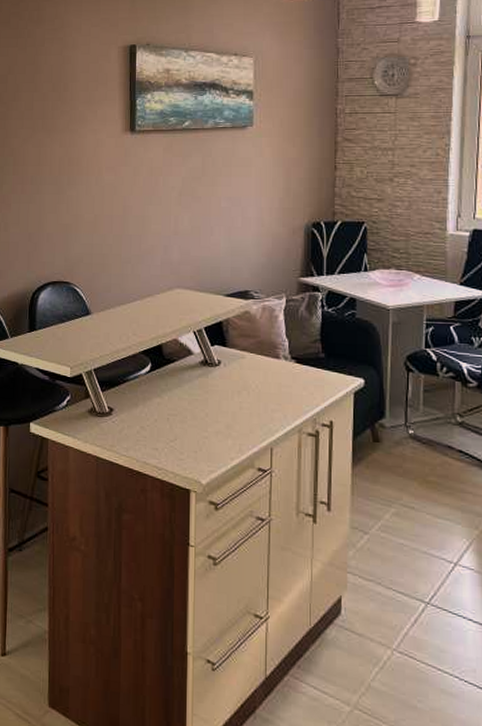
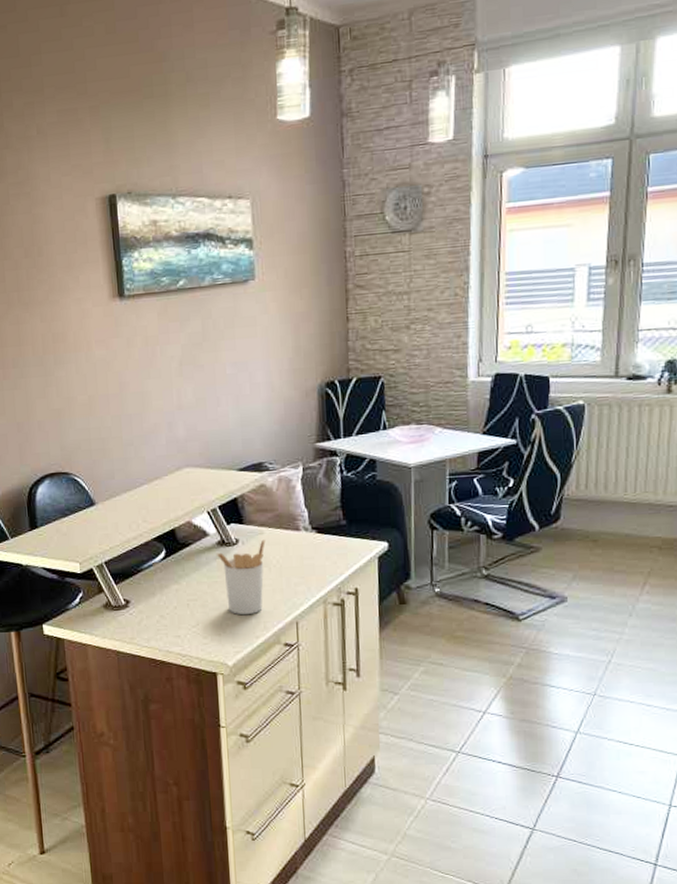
utensil holder: none [198,364,246,436] -> present [216,539,266,615]

